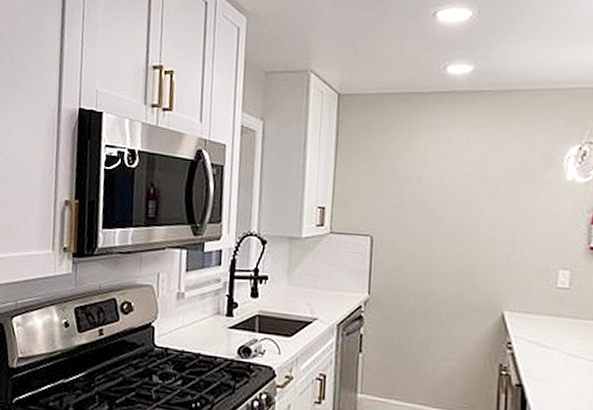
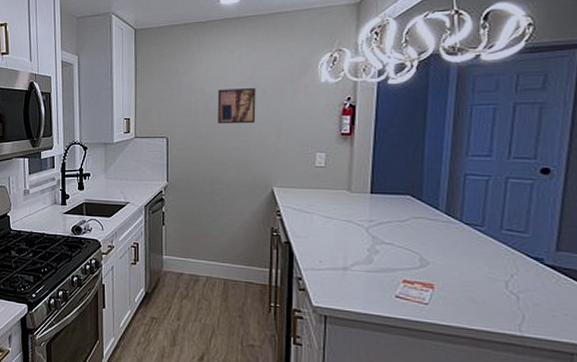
wall art: none [437,179,487,225] -> present [217,88,256,124]

